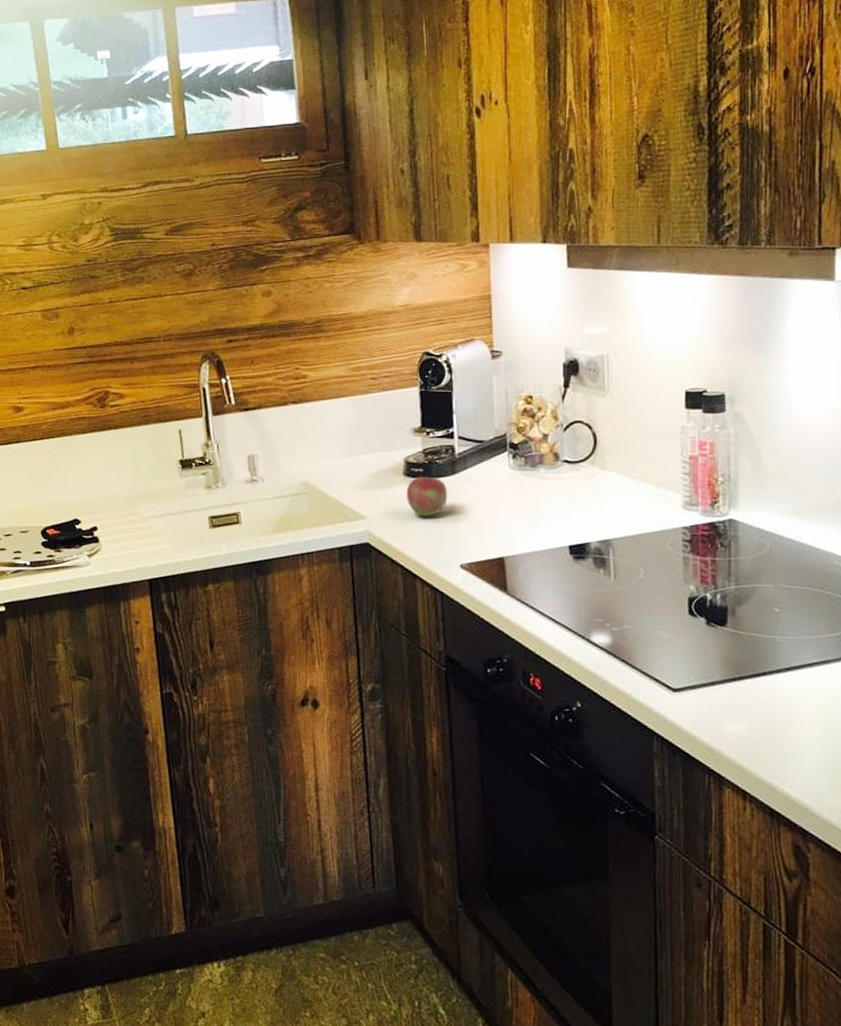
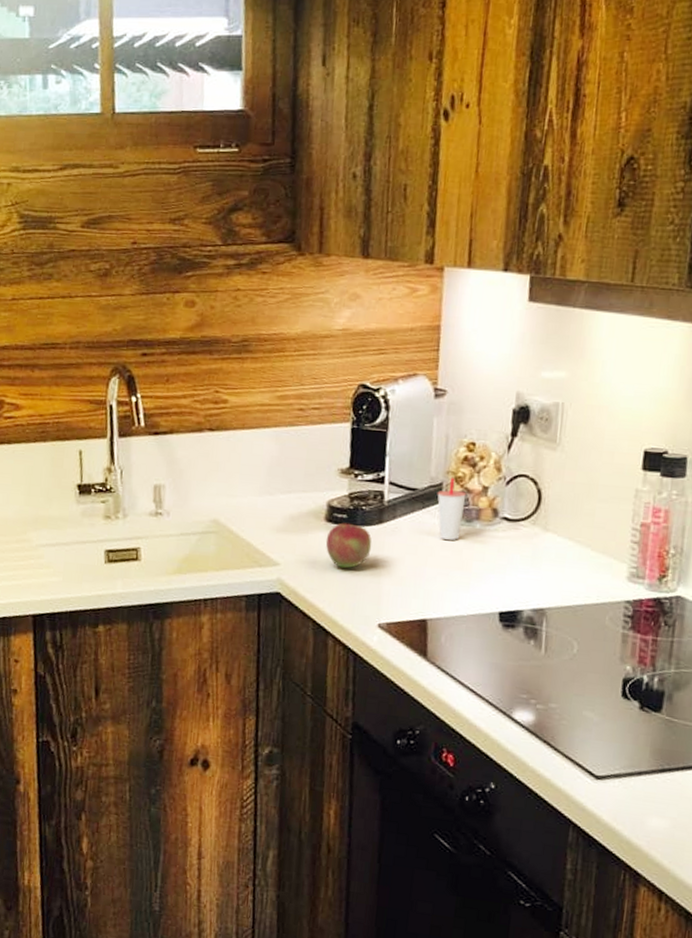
cup: none [502,428,529,485] -> present [437,477,467,541]

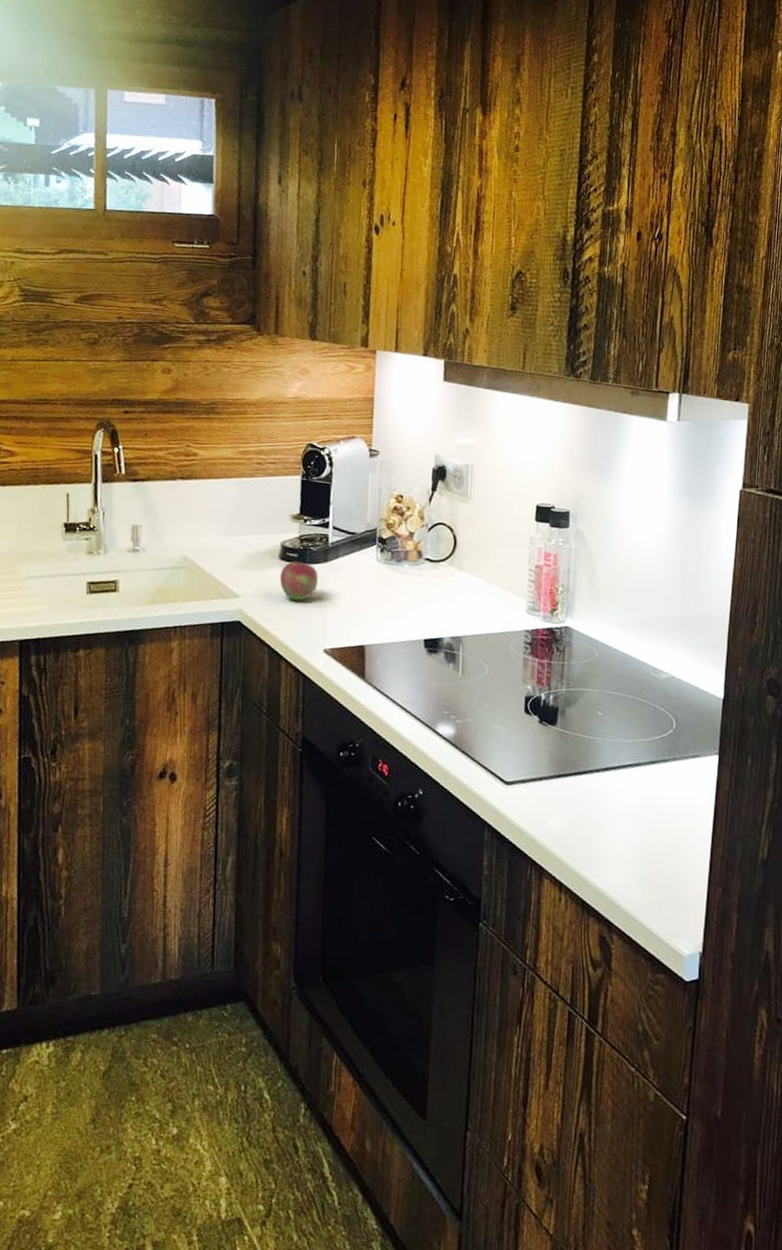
cup: present [437,477,467,541] -> none [372,523,396,578]

